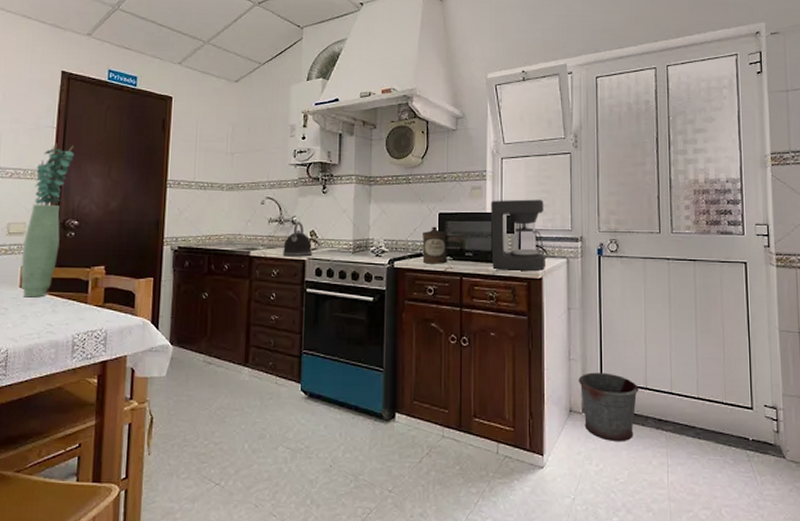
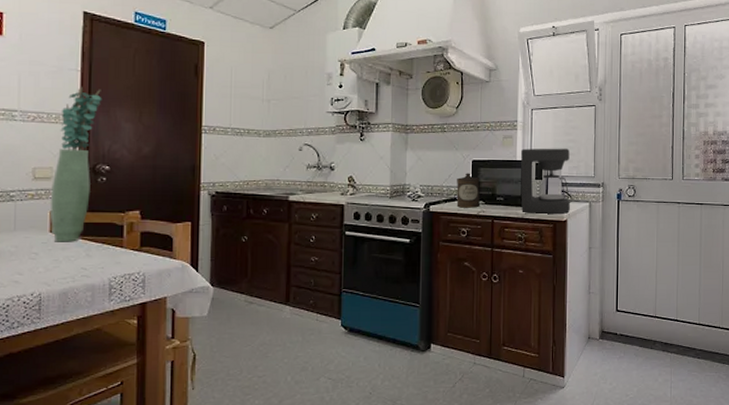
kettle: present [282,222,313,257] -> none [320,168,351,202]
bucket: present [579,372,639,441] -> none [597,304,649,363]

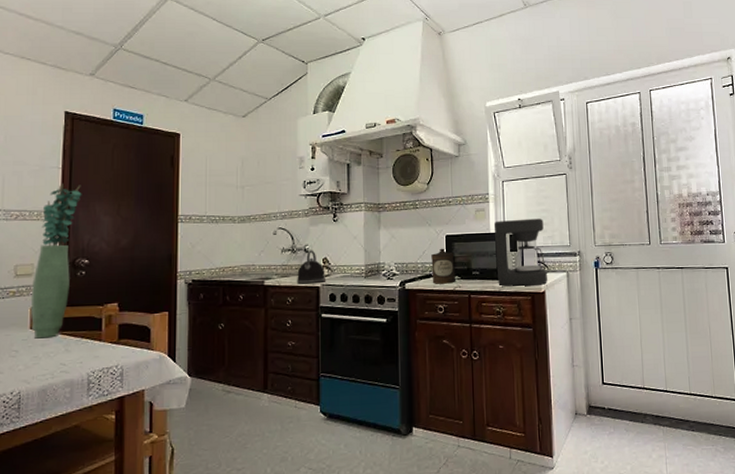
kettle: none [320,168,351,202] -> present [296,250,327,285]

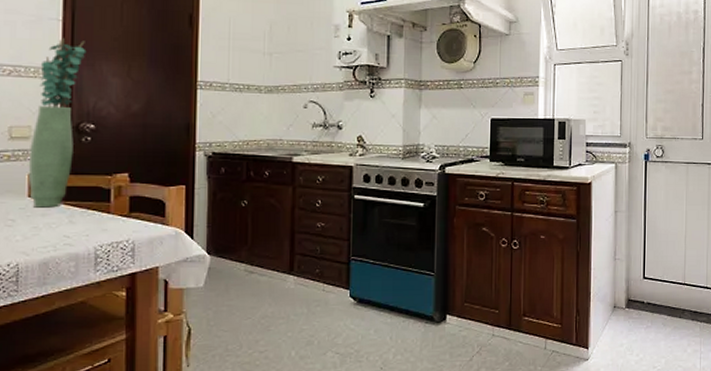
kettle: present [296,250,327,285] -> none [327,127,361,163]
canister: present [431,248,455,284] -> none [474,132,499,170]
coffee maker: present [495,218,547,288] -> none [543,105,595,177]

